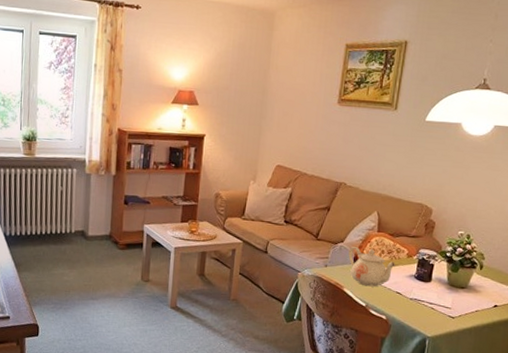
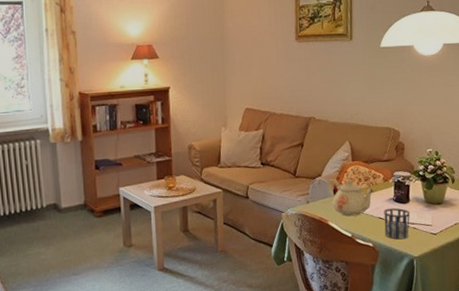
cup: none [400,284,430,318] -> present [383,207,410,240]

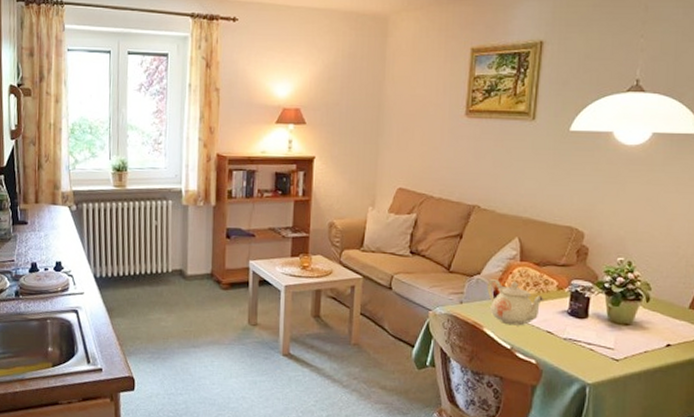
cup: present [383,207,410,240] -> none [552,321,587,361]

